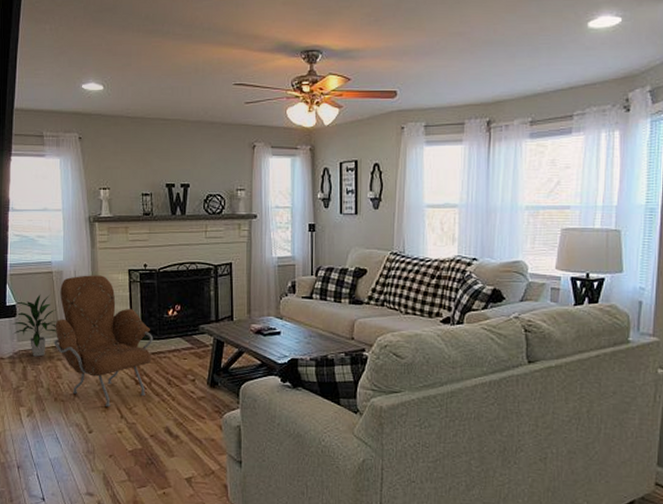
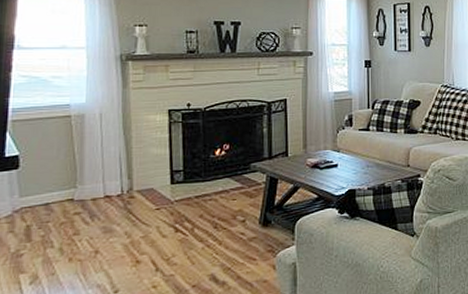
indoor plant: present [11,294,57,357] -> none [11,141,75,213]
armchair: present [54,275,154,407] -> none [70,117,198,260]

